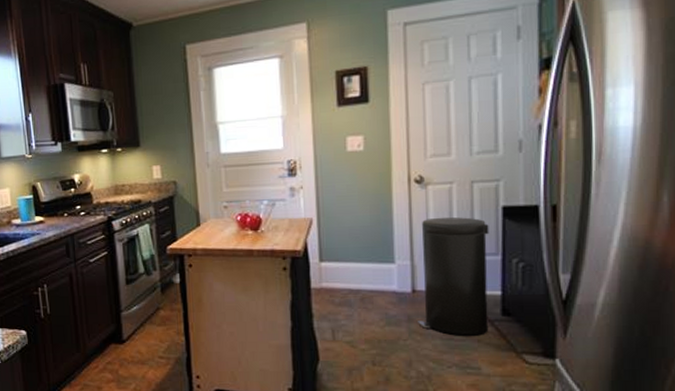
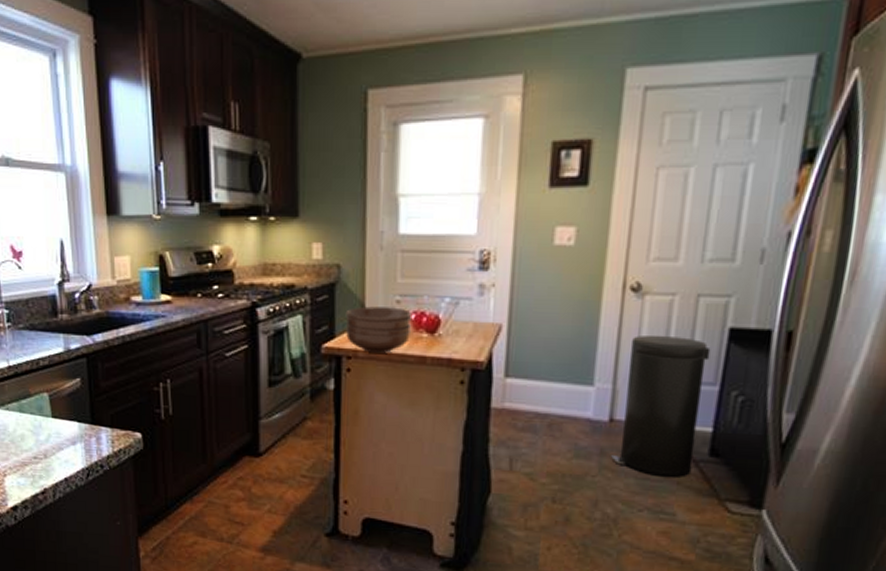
bowl: none [184,211,239,250] -> present [345,306,412,353]

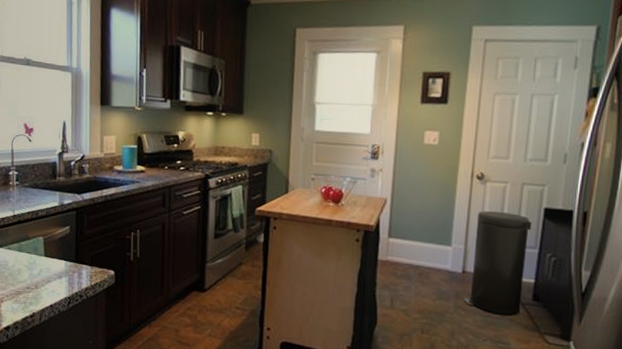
bowl: present [345,306,412,353] -> none [273,181,322,216]

